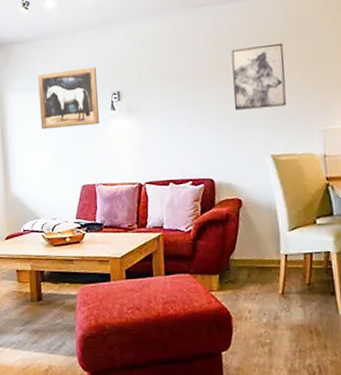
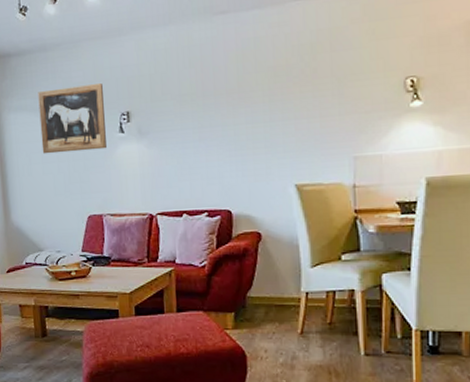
wall art: present [231,42,287,110] -> none [255,56,315,134]

